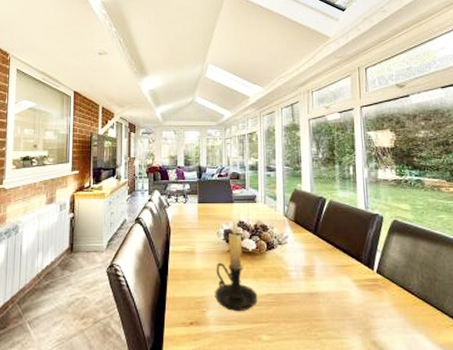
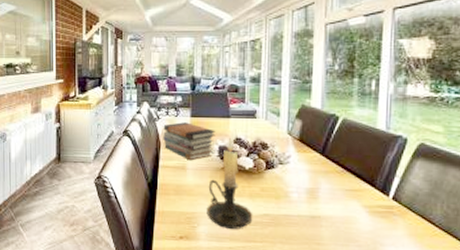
book stack: none [173,208,221,245] -> present [163,122,216,161]

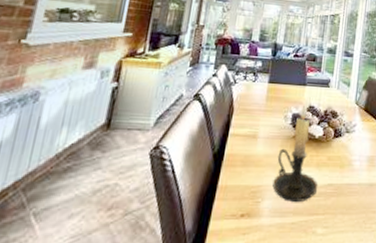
book stack: present [163,122,216,161] -> none [237,88,291,129]

